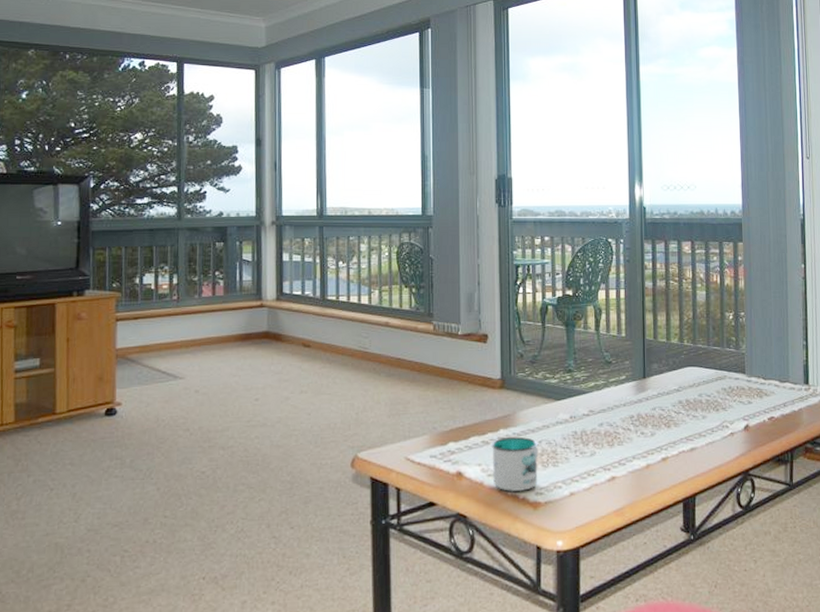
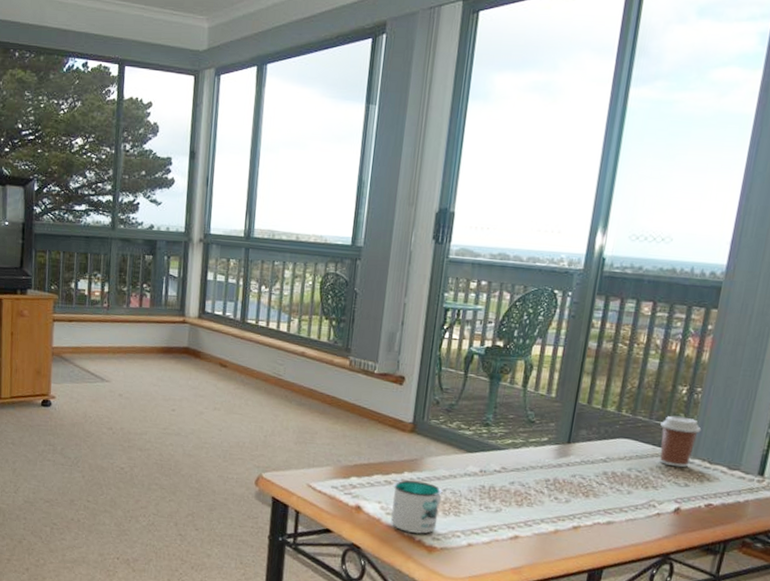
coffee cup: none [718,340,752,387] -> present [659,415,702,468]

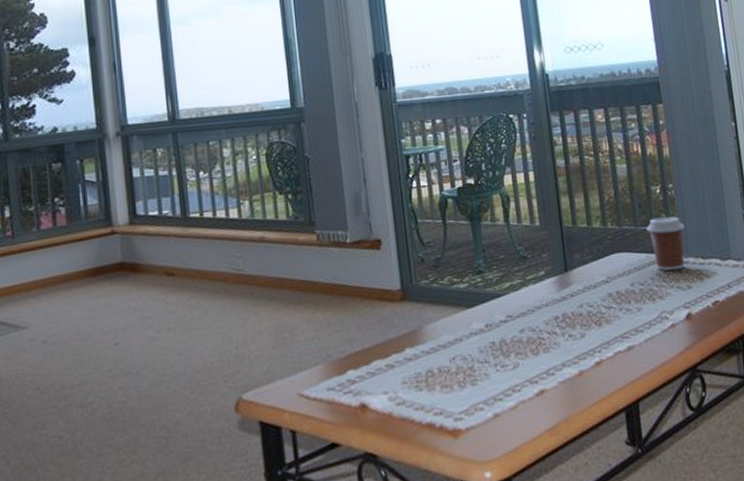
mug: present [391,480,443,535] -> none [396,354,456,421]

